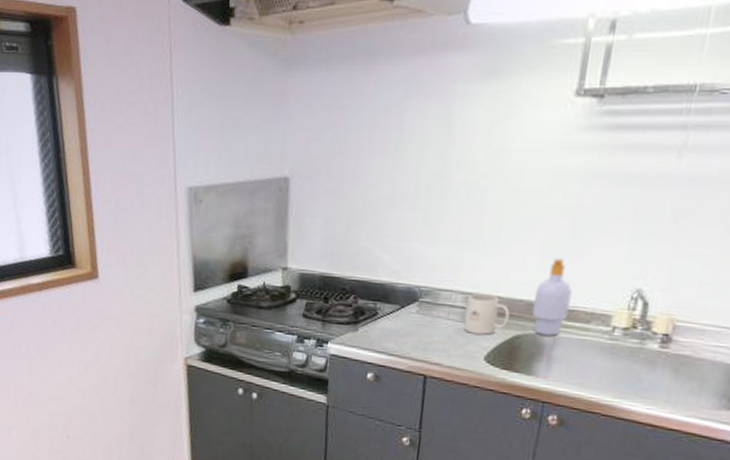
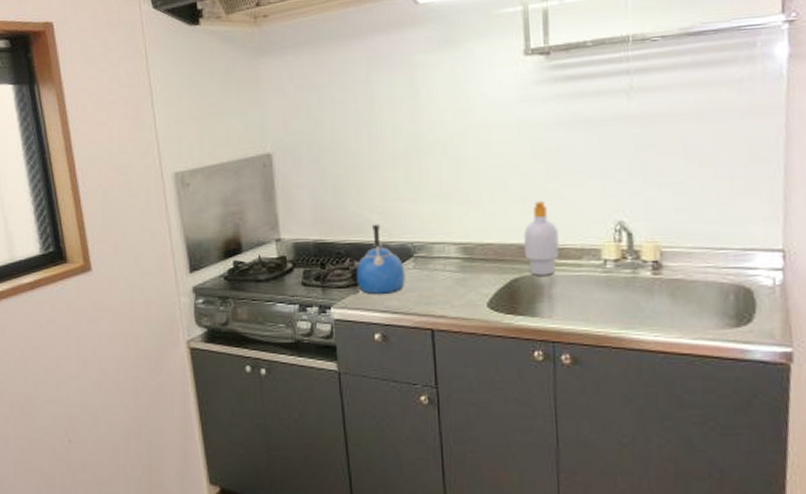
kettle: none [357,263,408,335] -> present [355,224,405,294]
mug: present [463,293,511,335] -> none [460,242,505,282]

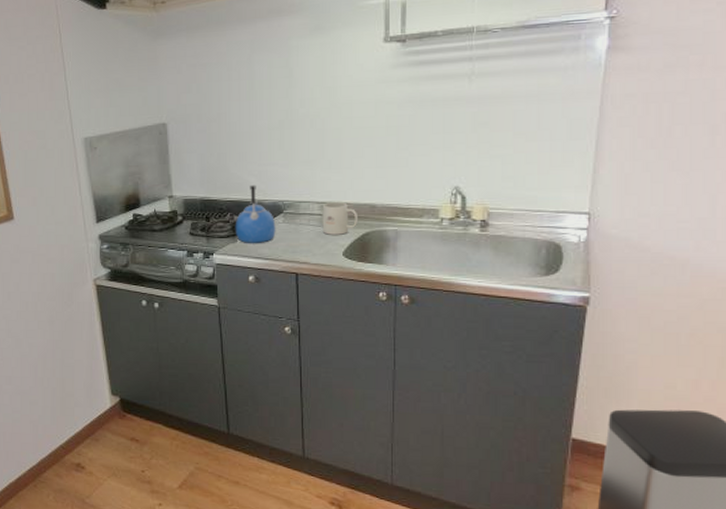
mug: none [460,242,505,282] -> present [322,202,359,235]
soap bottle: present [523,201,560,276] -> none [375,168,404,230]

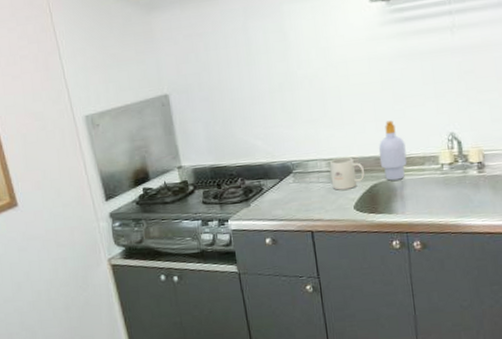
kettle: present [235,185,276,243] -> none [246,148,288,206]
soap bottle: none [375,168,404,230] -> present [378,120,407,181]

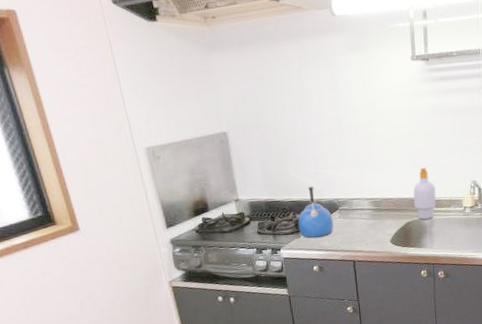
kettle: none [246,148,288,206] -> present [297,186,334,238]
mug: present [329,157,365,190] -> none [371,197,401,226]

